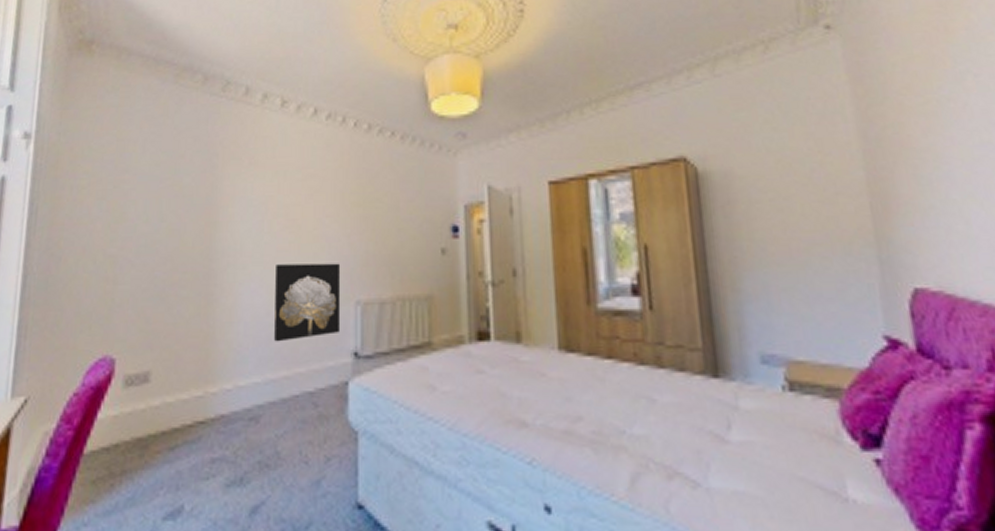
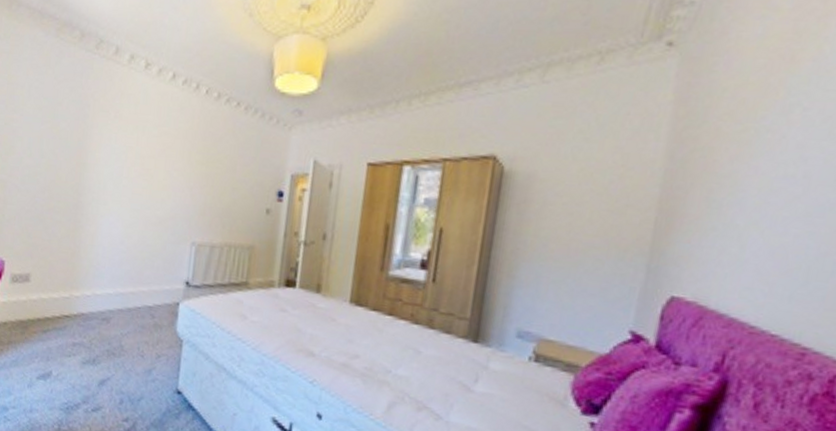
wall art: present [274,263,341,342] -> none [125,204,183,266]

